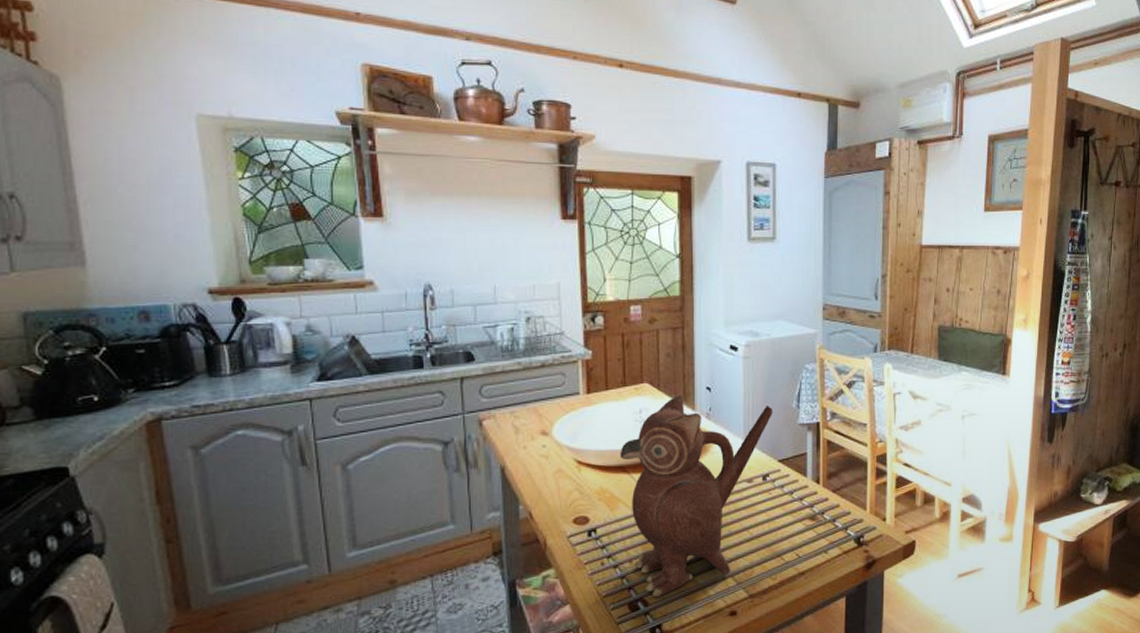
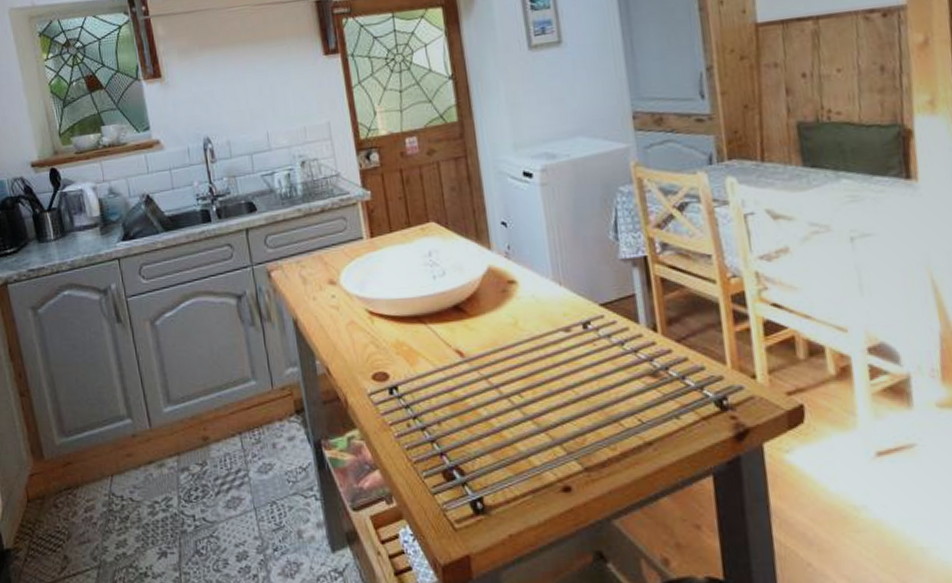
teapot: present [620,394,772,598] -> none [413,232,585,466]

